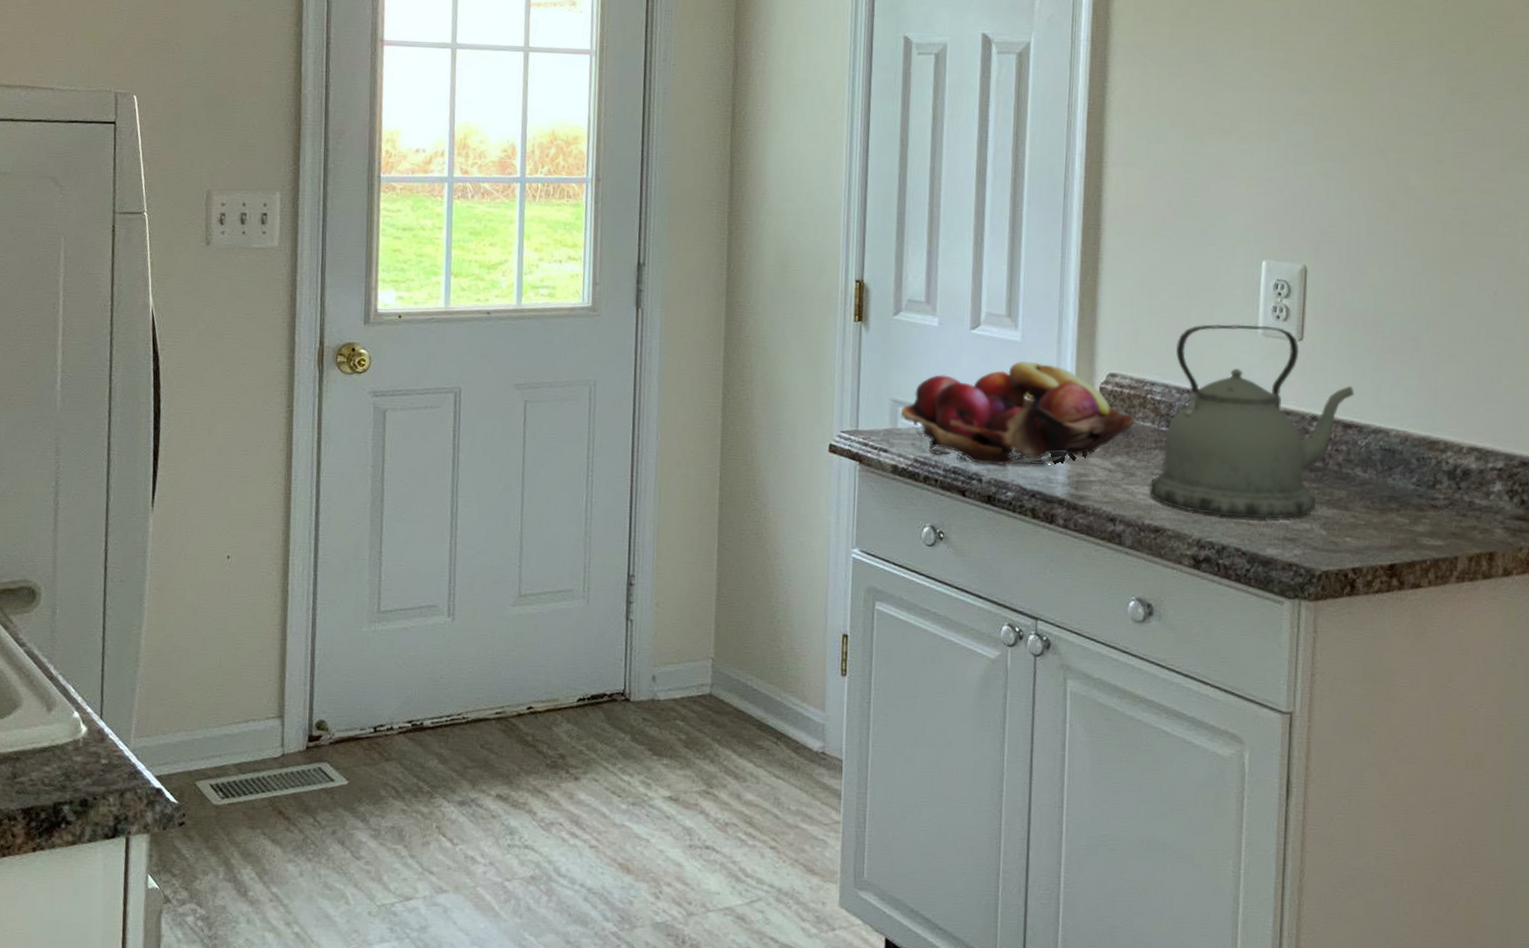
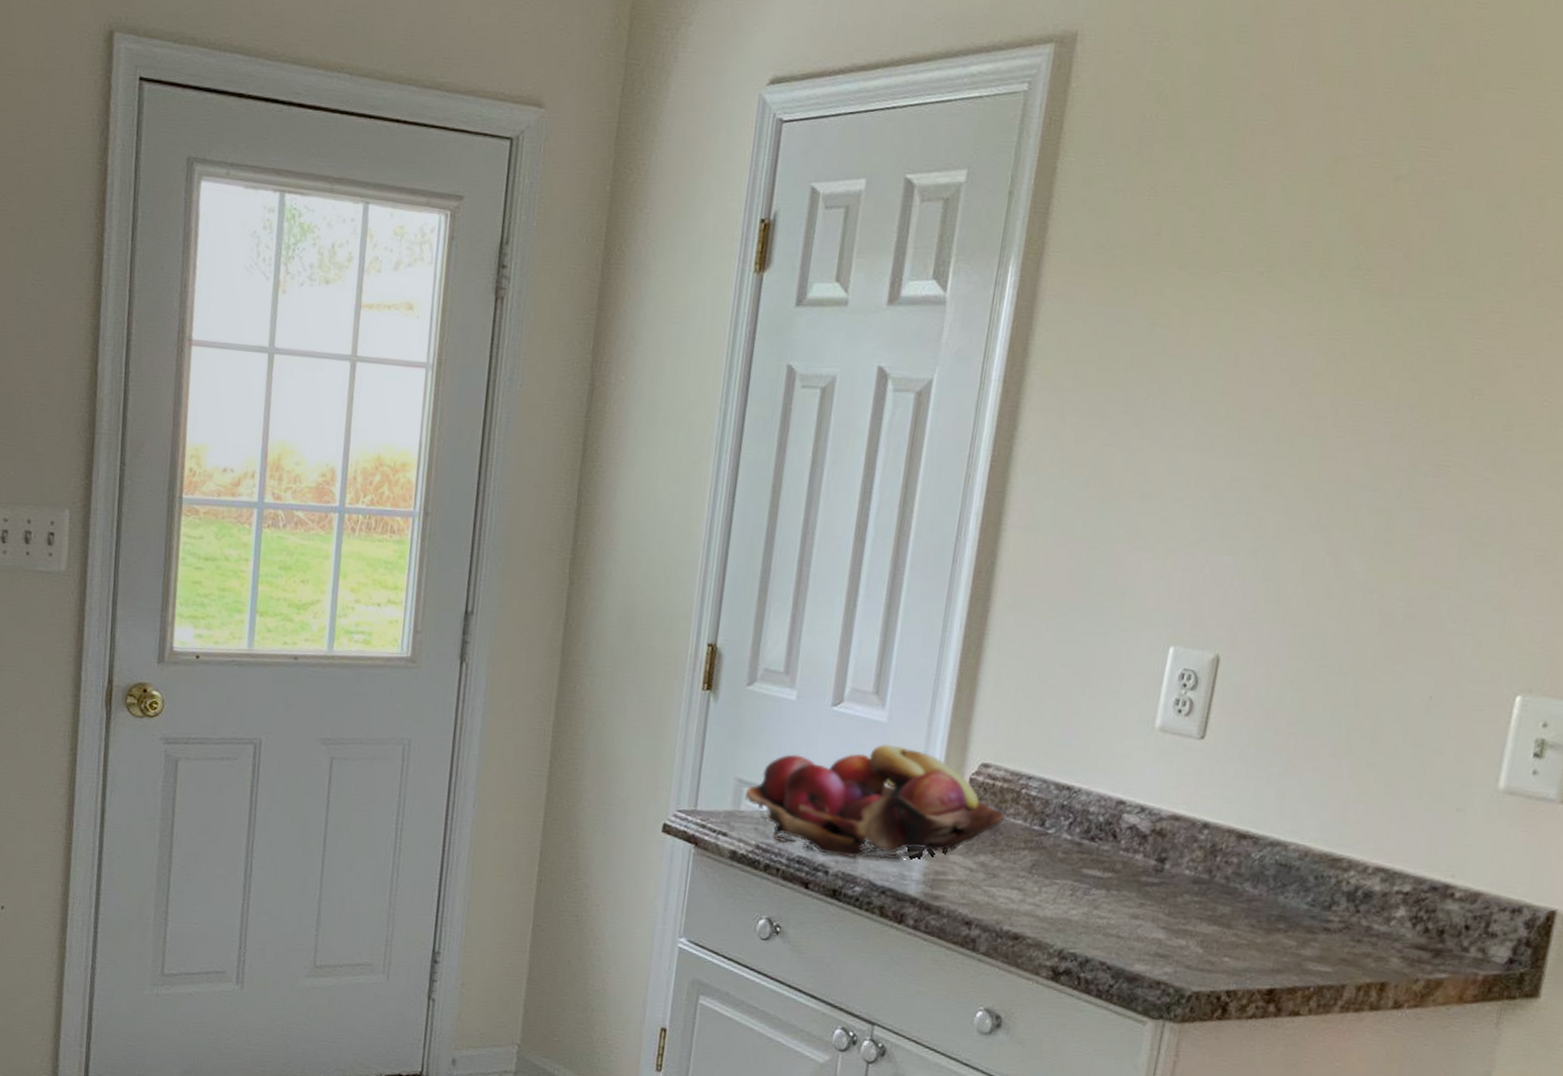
kettle: present [1149,324,1355,519] -> none [1011,714,1255,933]

